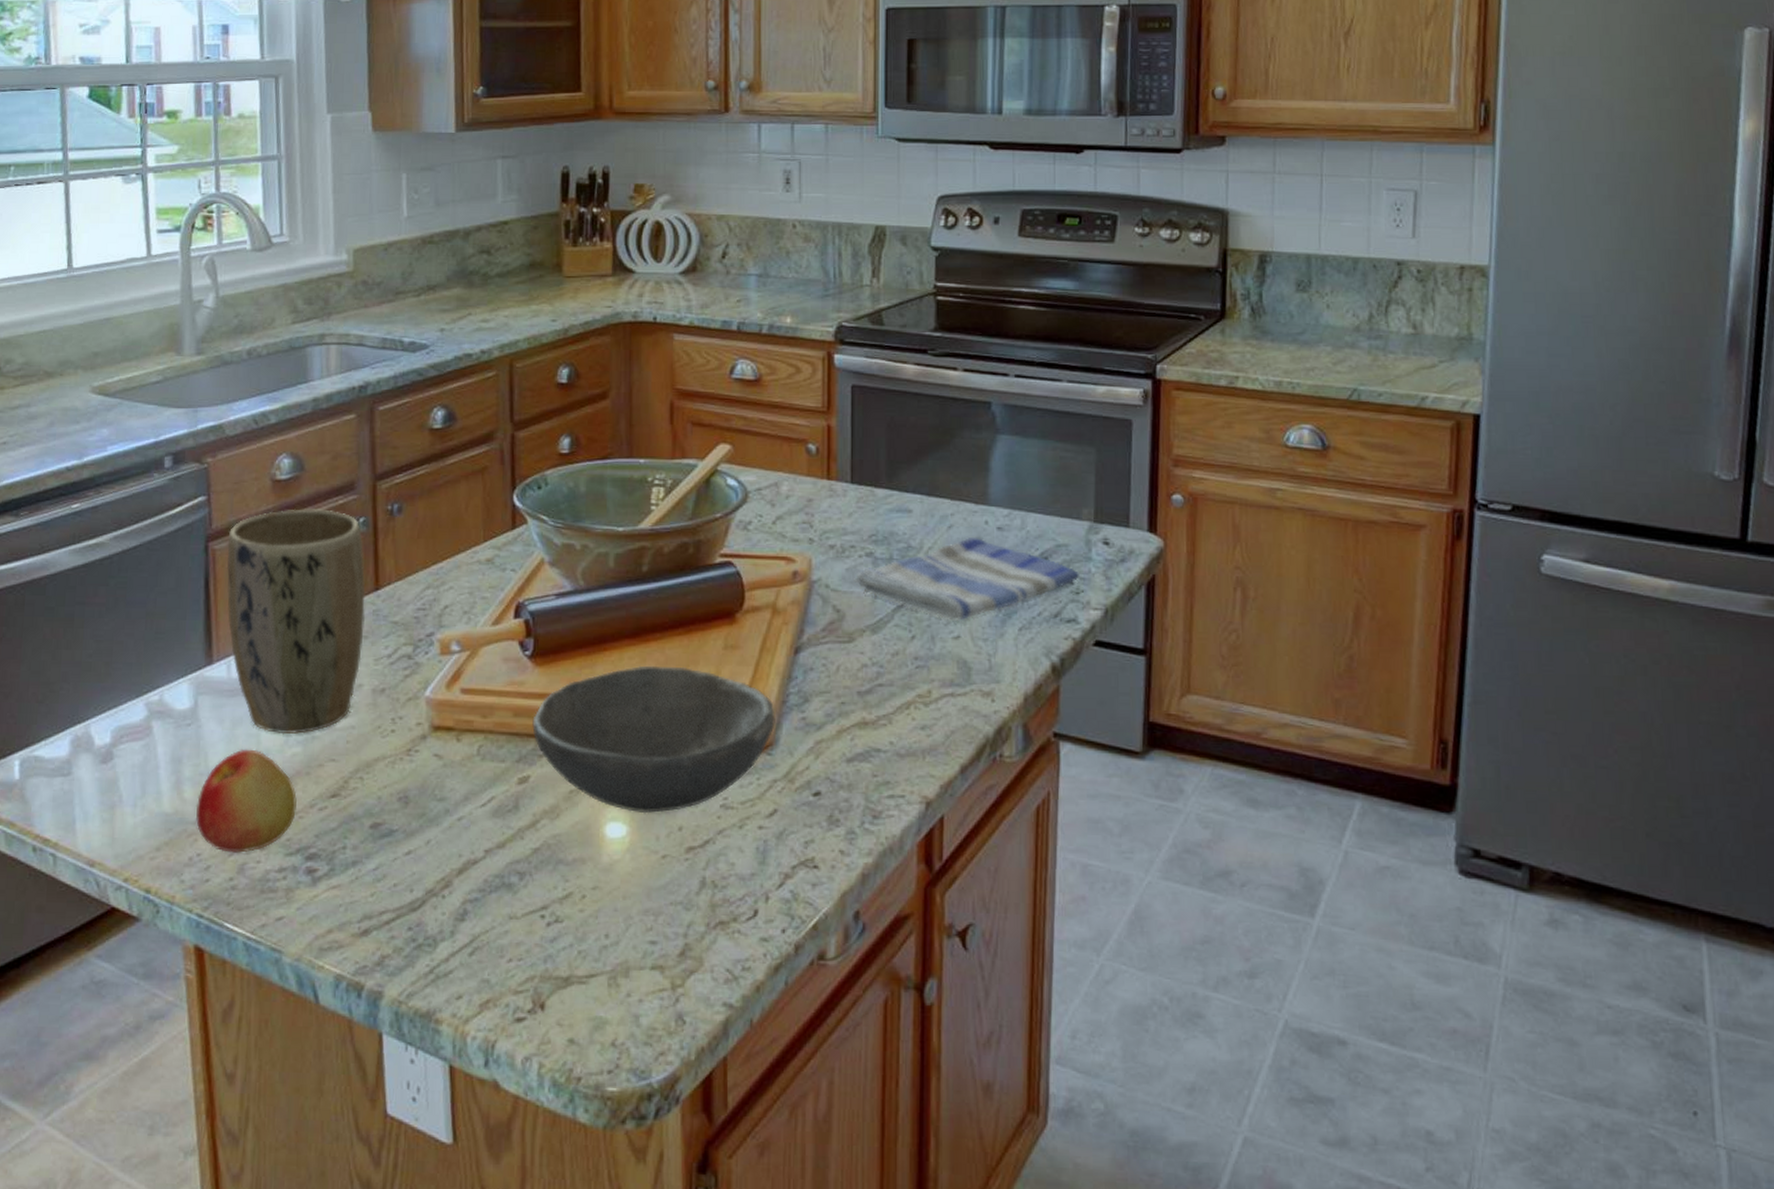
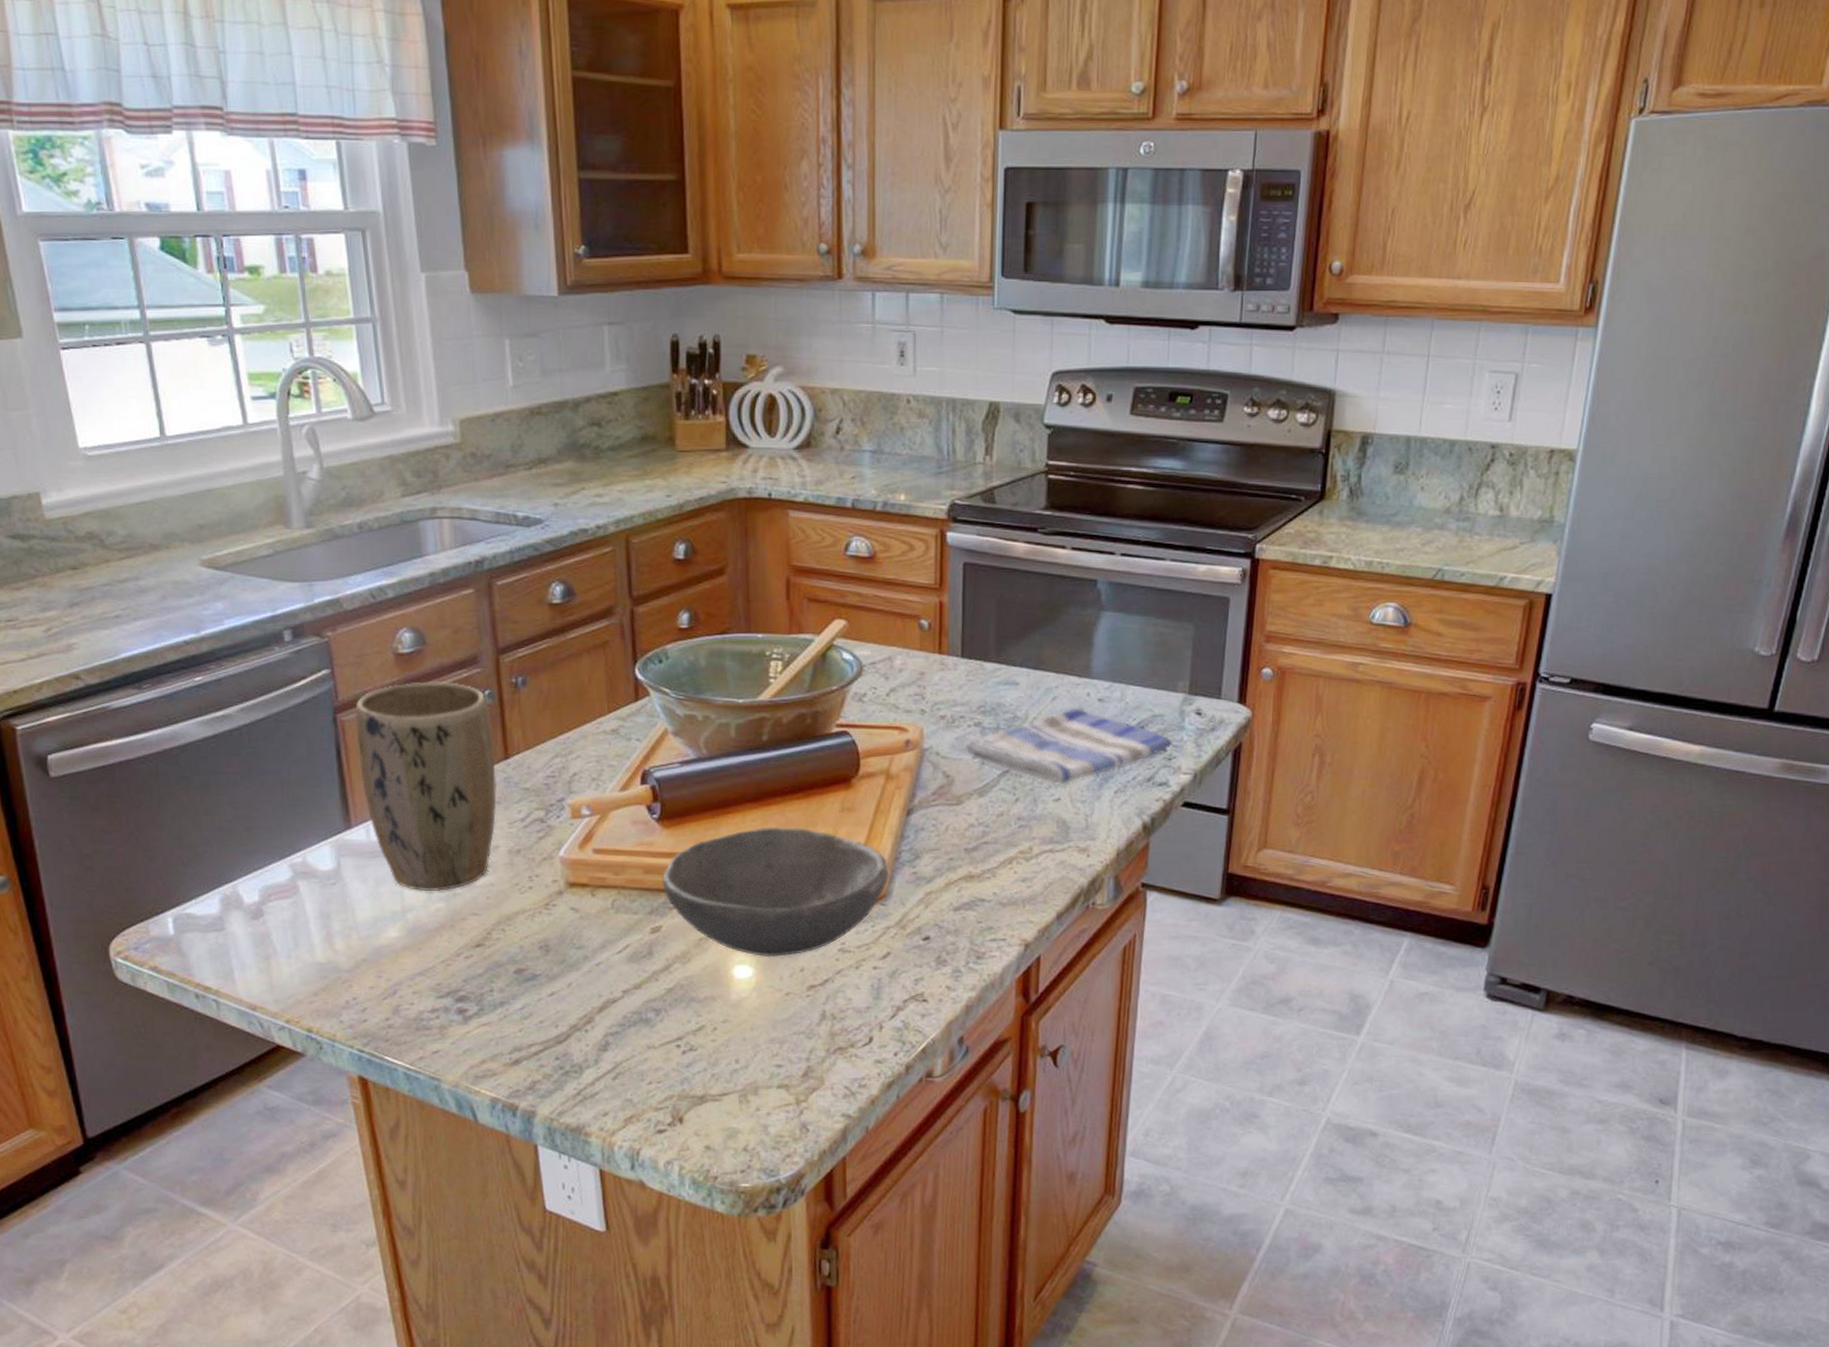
apple: present [196,749,297,853] -> none [347,905,444,997]

